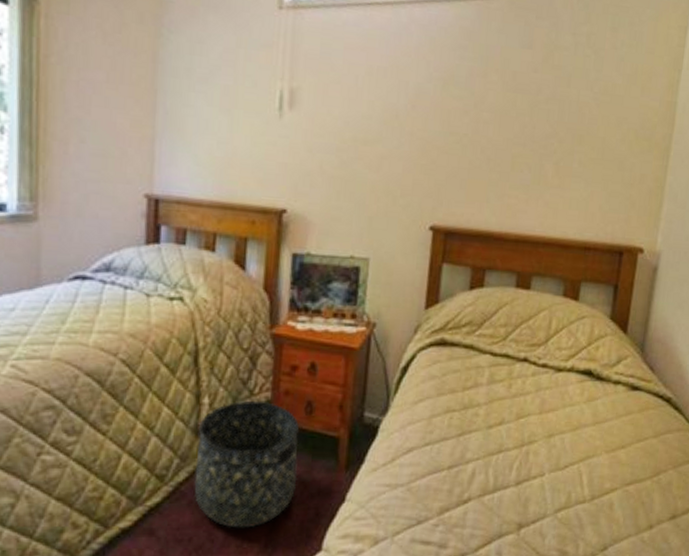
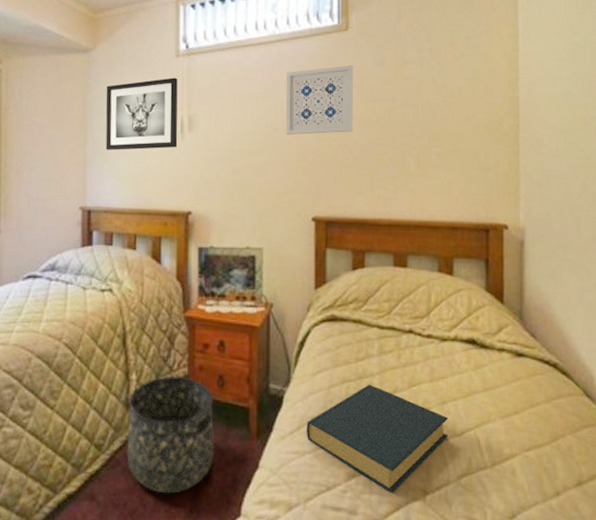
wall art: none [181,35,279,128] -> present [105,77,178,150]
hardback book: none [400,414,554,527] -> present [306,384,449,493]
wall art: none [408,43,497,127] -> present [285,65,354,135]

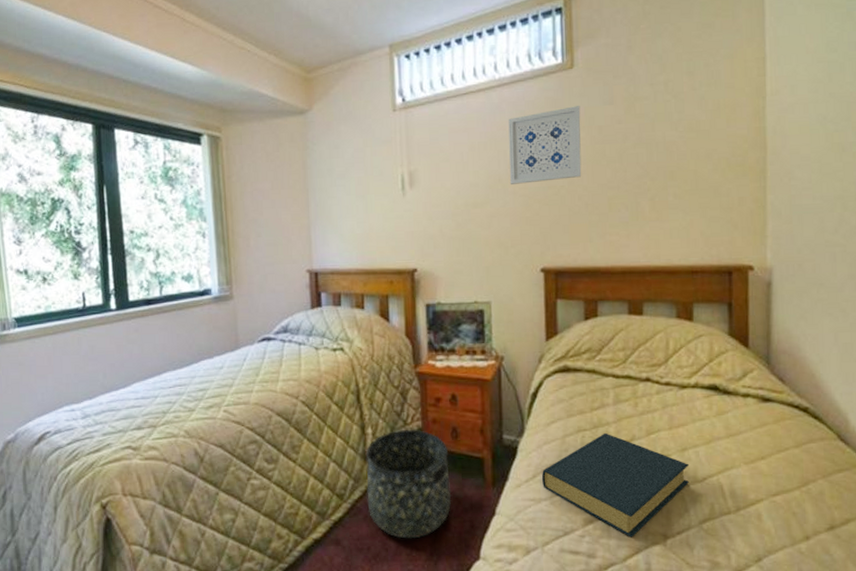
wall art: present [105,77,178,150] -> none [324,133,400,212]

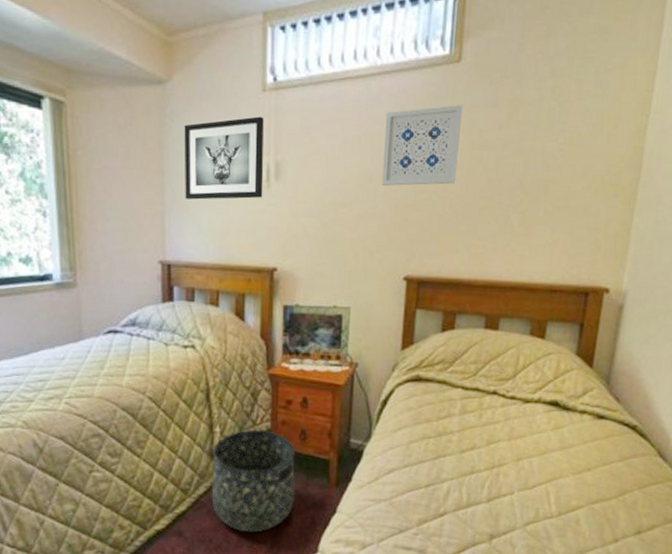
wall art: none [324,133,400,212] -> present [184,116,264,200]
hardback book: present [541,432,690,538] -> none [383,441,522,536]

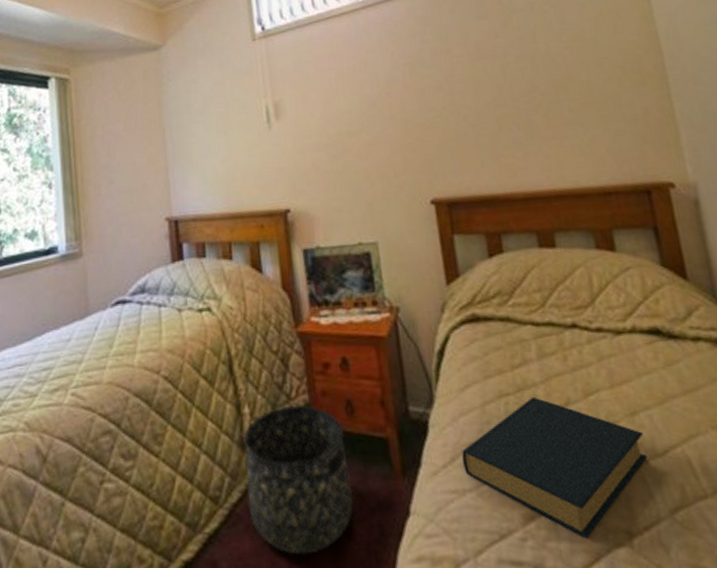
wall art: present [184,116,264,200] -> none [181,63,266,152]
wall art: present [381,105,463,186] -> none [376,22,464,109]
hardback book: none [383,441,522,536] -> present [462,396,648,538]

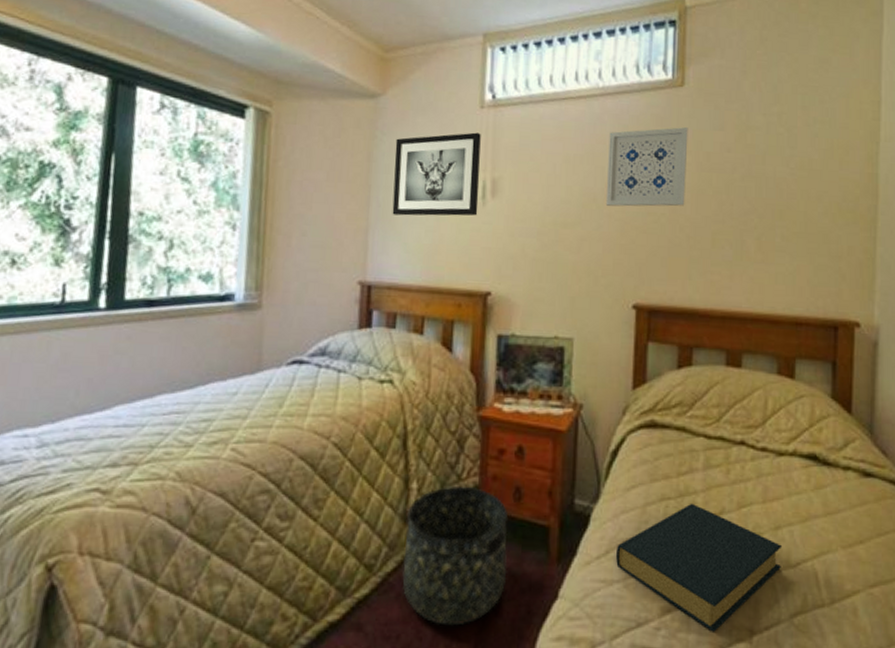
wall art: none [181,63,266,152] -> present [392,132,481,216]
wall art: none [376,22,464,109] -> present [605,127,688,207]

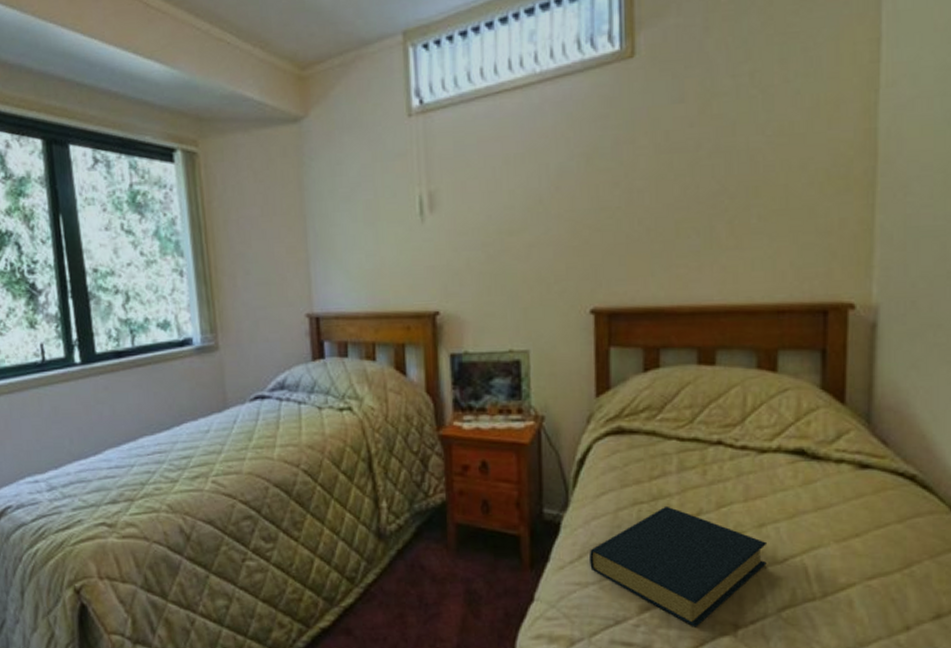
wall art: present [392,132,481,216] -> none [324,144,417,243]
basket: present [402,487,509,626] -> none [381,503,482,628]
wall art: present [605,127,688,207] -> none [551,105,643,206]

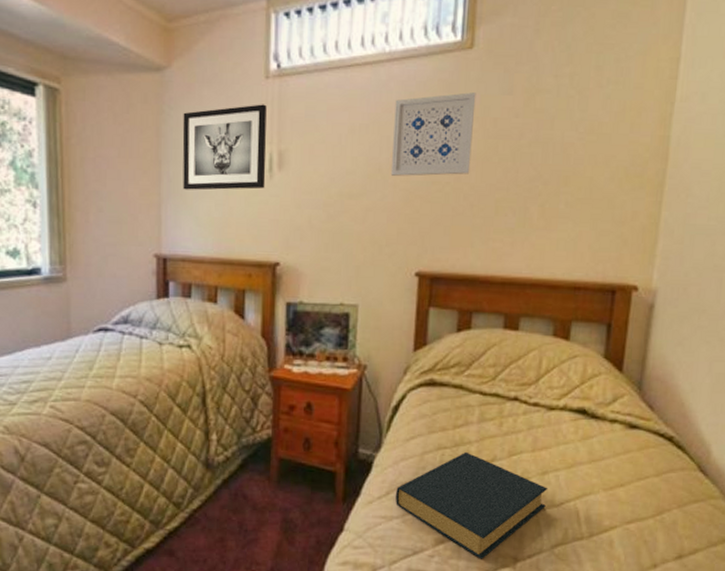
wall art: none [324,144,417,243] -> present [182,104,267,190]
wall art: none [551,105,643,206] -> present [390,92,476,176]

